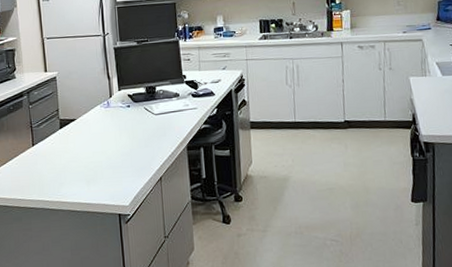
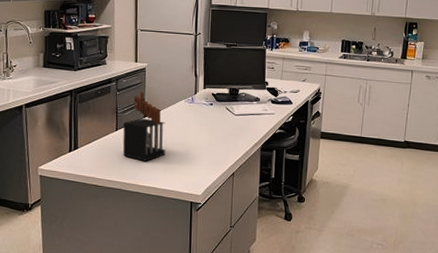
knife block: none [39,102,86,175] -> present [123,92,166,161]

